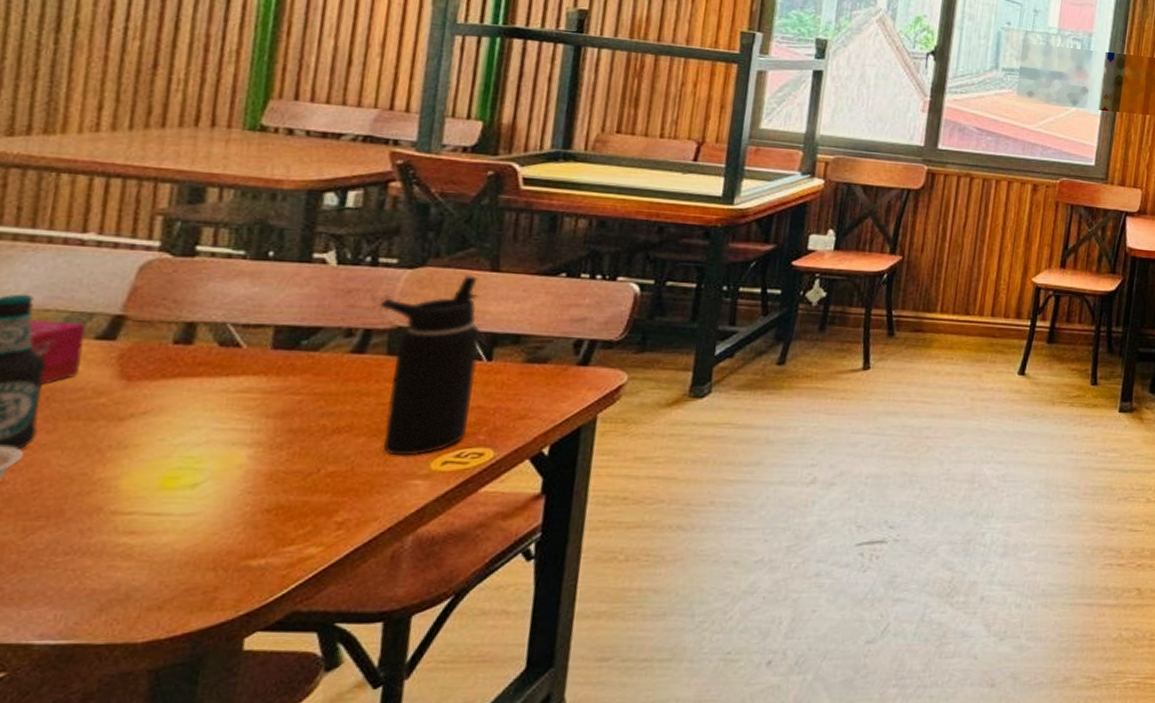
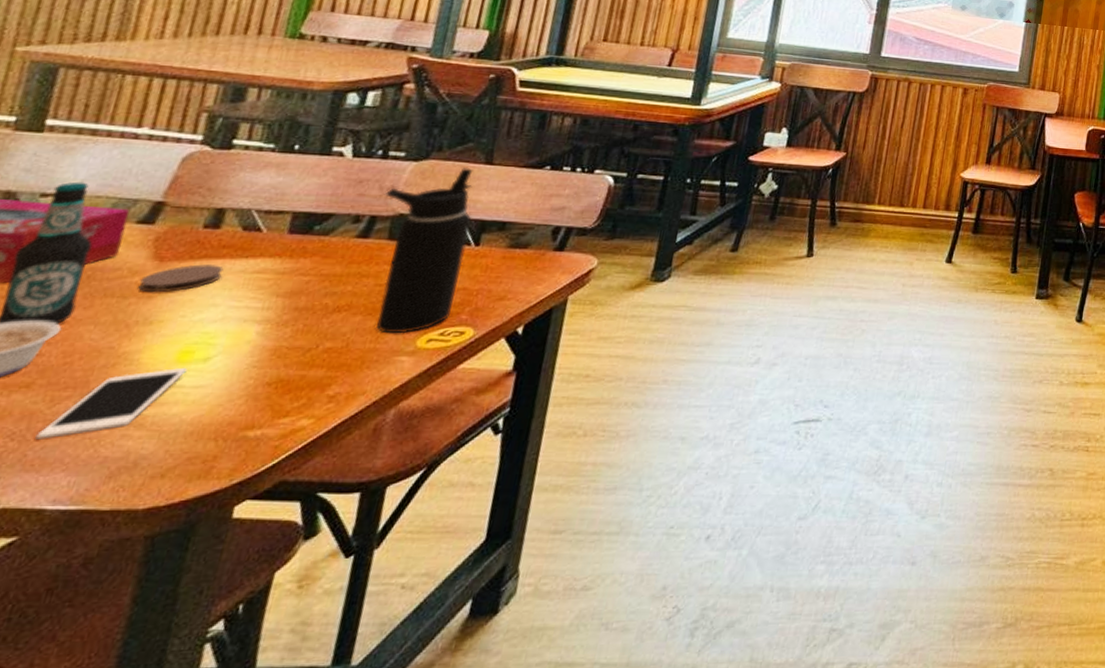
cell phone: none [11,495,174,572] -> present [35,368,187,440]
coaster: none [106,382,202,415] -> present [138,263,224,293]

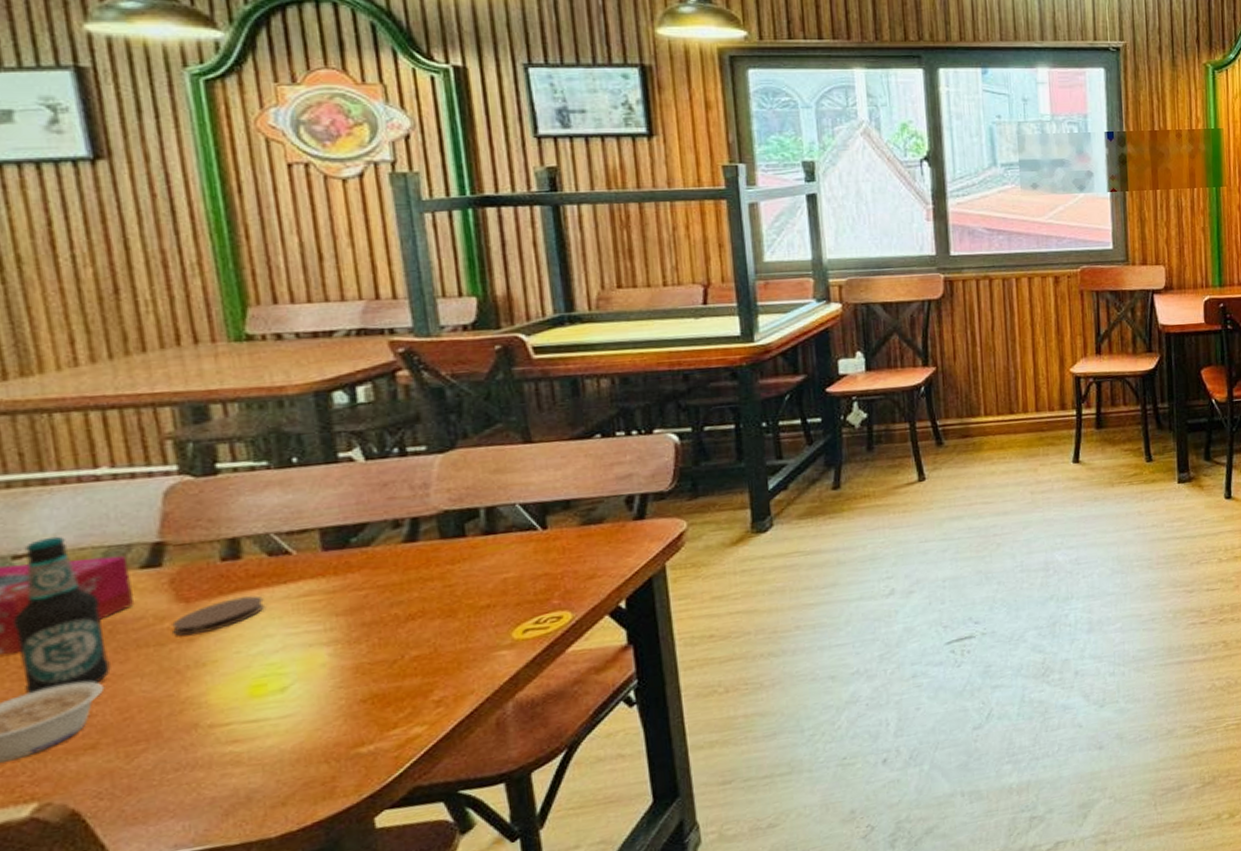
cell phone: present [35,368,187,440] -> none [126,701,266,795]
water bottle: present [377,168,473,334] -> none [418,450,539,632]

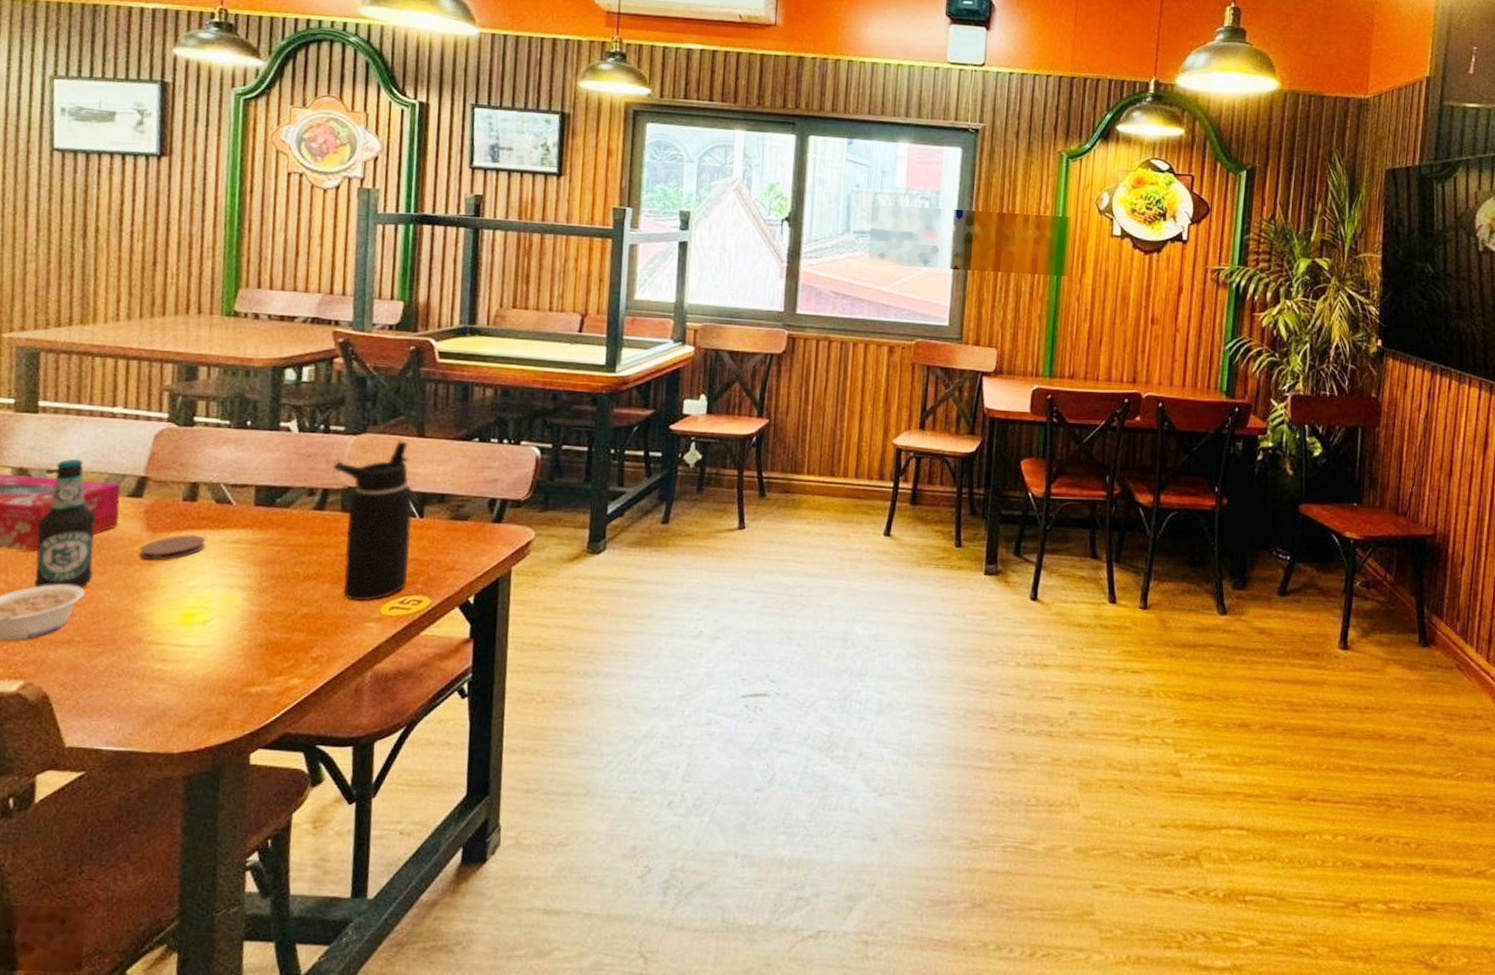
water bottle: none [418,450,539,632] -> present [331,441,413,602]

